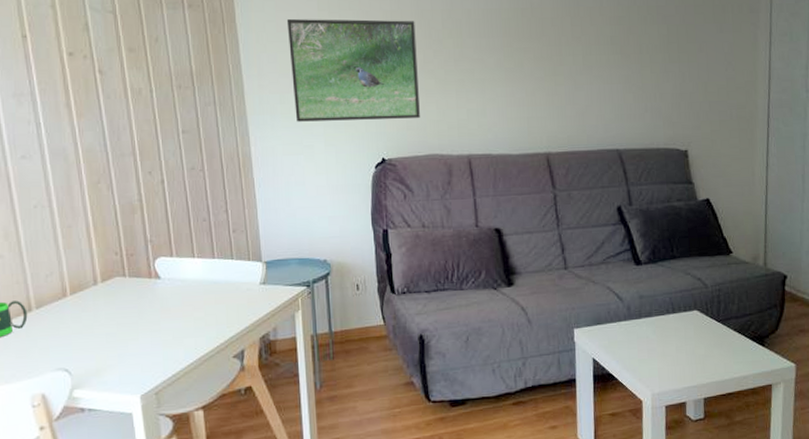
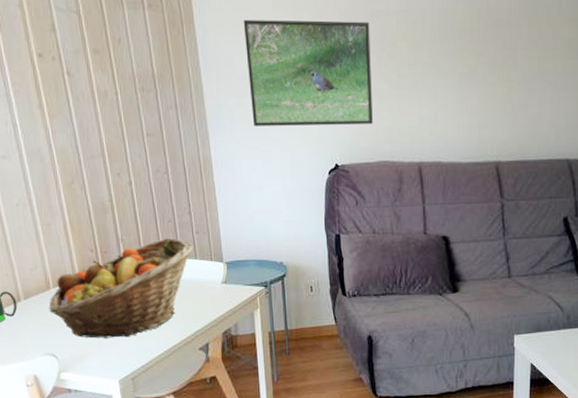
fruit basket: none [64,237,231,350] -> present [48,238,195,339]

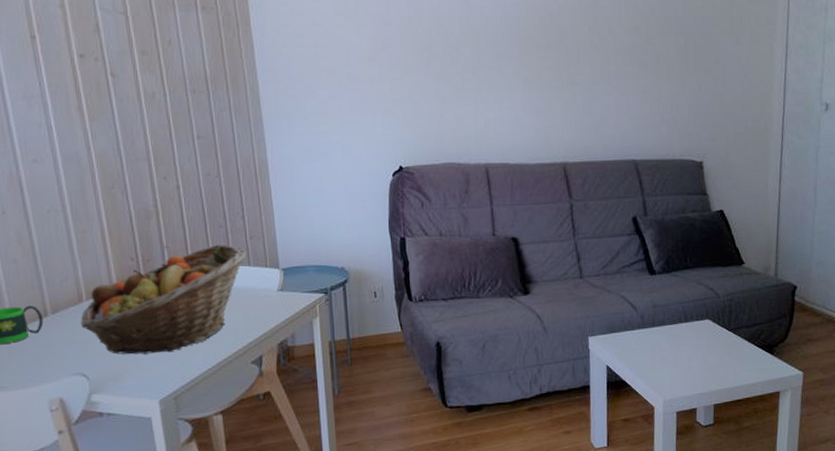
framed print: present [243,20,373,126] -> none [302,24,438,129]

